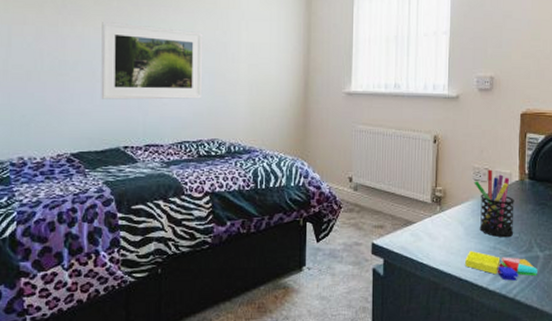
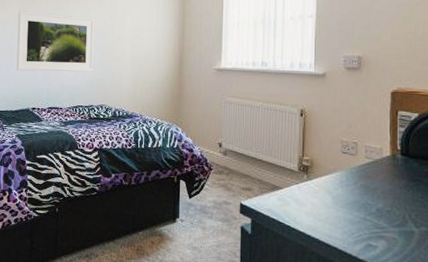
sticky notes: present [465,250,537,281] -> none [334,219,413,253]
pen holder: present [474,169,515,238] -> none [342,143,386,211]

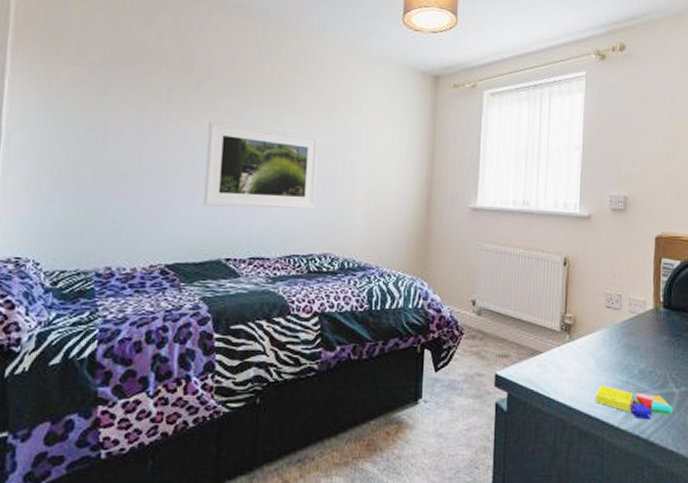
sticky notes: none [334,219,413,253] -> present [596,384,673,420]

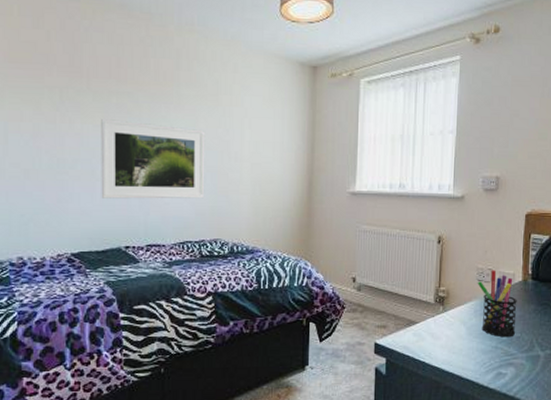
sticky notes: present [596,384,673,420] -> none [467,349,538,380]
pen holder: none [606,296,649,372] -> present [477,270,517,338]

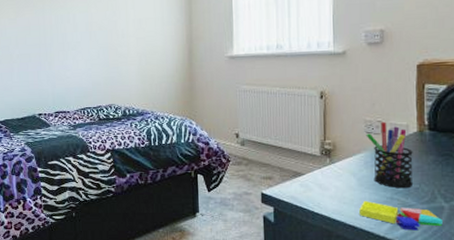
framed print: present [101,118,205,199] -> none [14,12,99,76]
sticky notes: none [467,349,538,380] -> present [359,200,442,231]

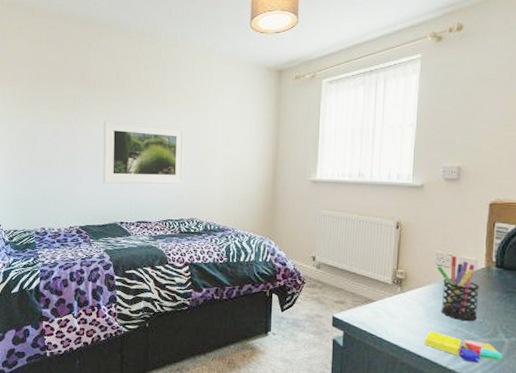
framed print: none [14,12,99,76] -> present [103,119,185,184]

